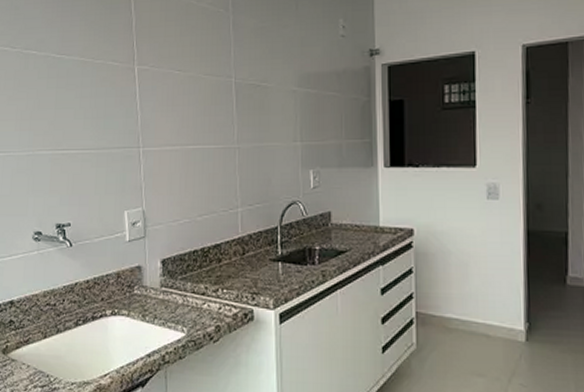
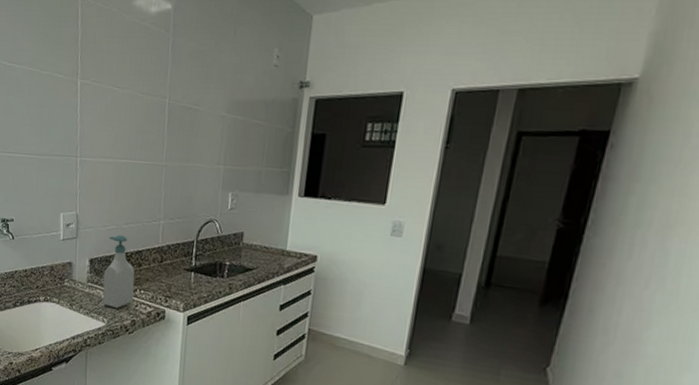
soap bottle: none [178,229,216,313] -> present [102,235,135,308]

